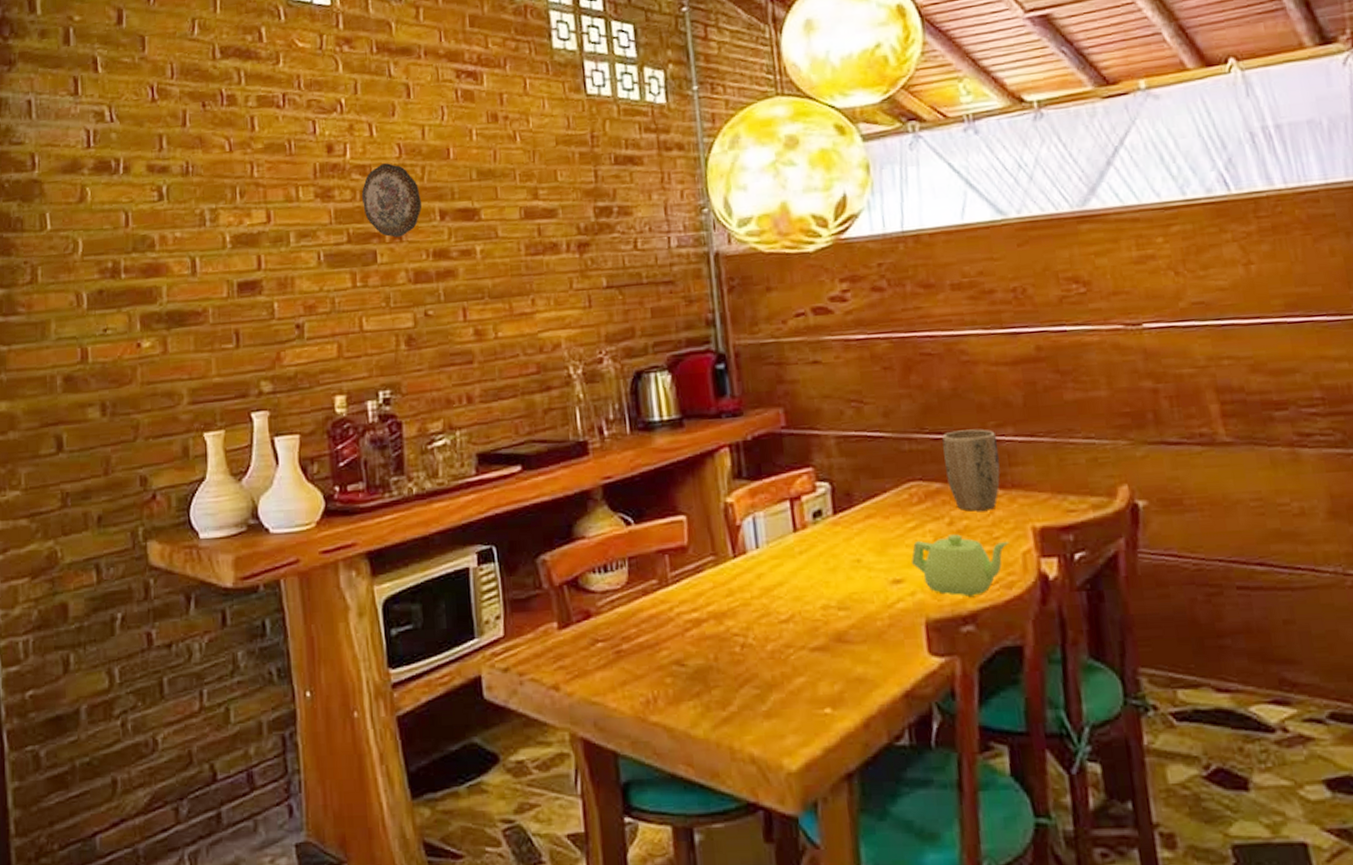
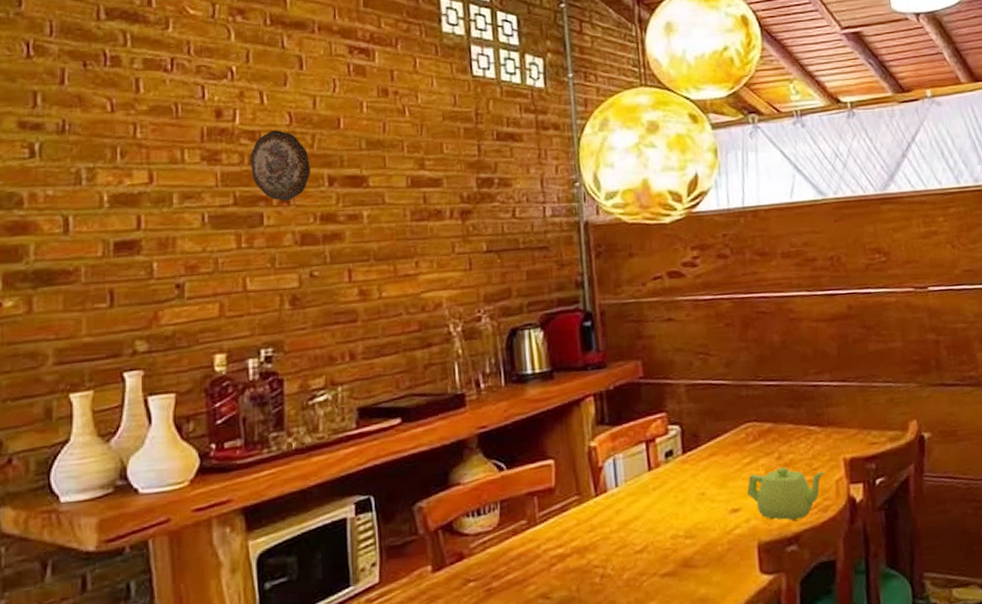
plant pot: present [942,429,1000,511] -> none [773,376,819,447]

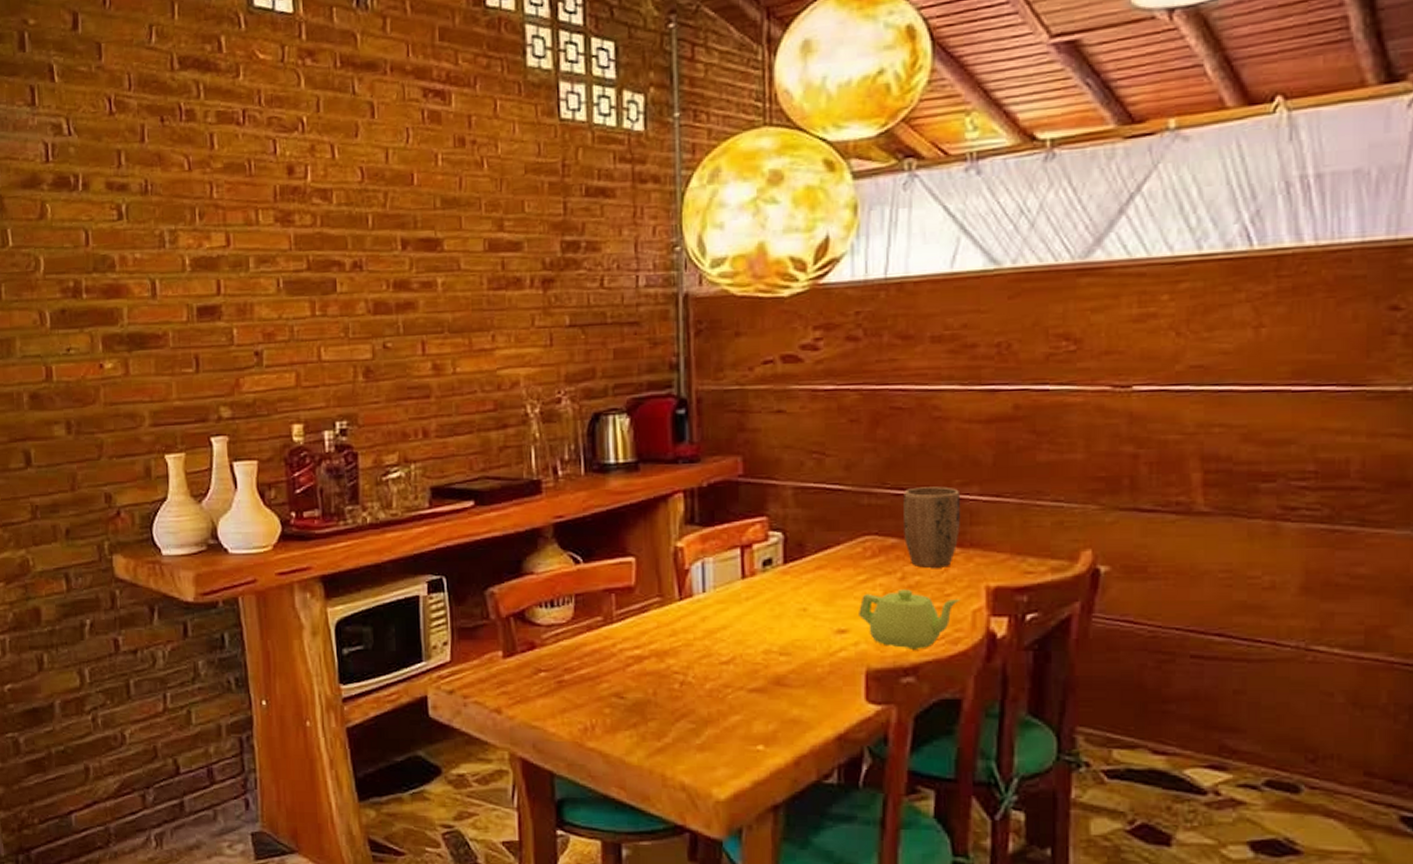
decorative plate: present [249,130,311,201] -> none [322,187,384,266]
plant pot: none [773,376,819,447] -> present [903,486,961,568]

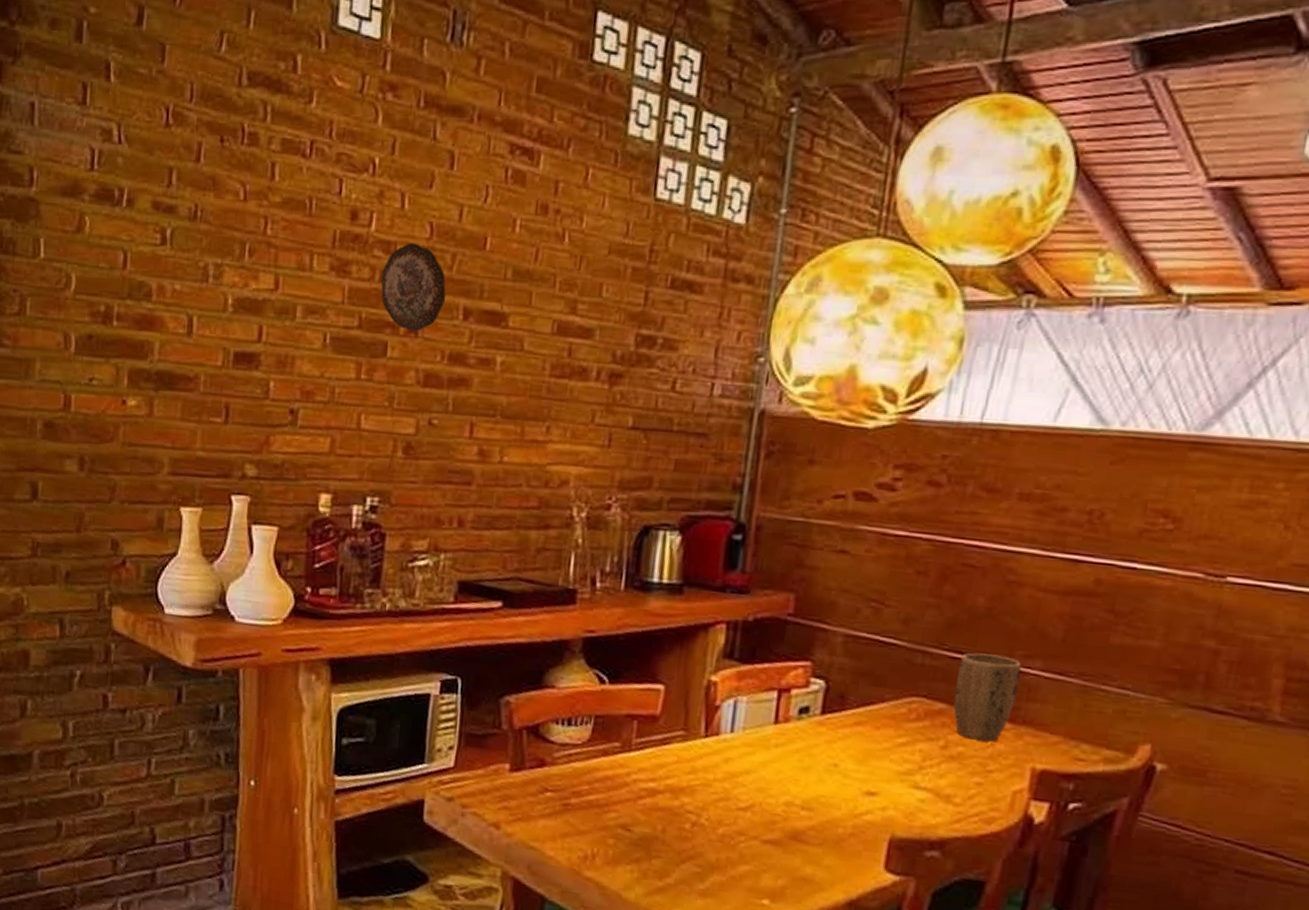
decorative plate: none [322,187,384,266] -> present [380,243,447,332]
teapot: present [859,589,961,649] -> none [892,758,1003,824]

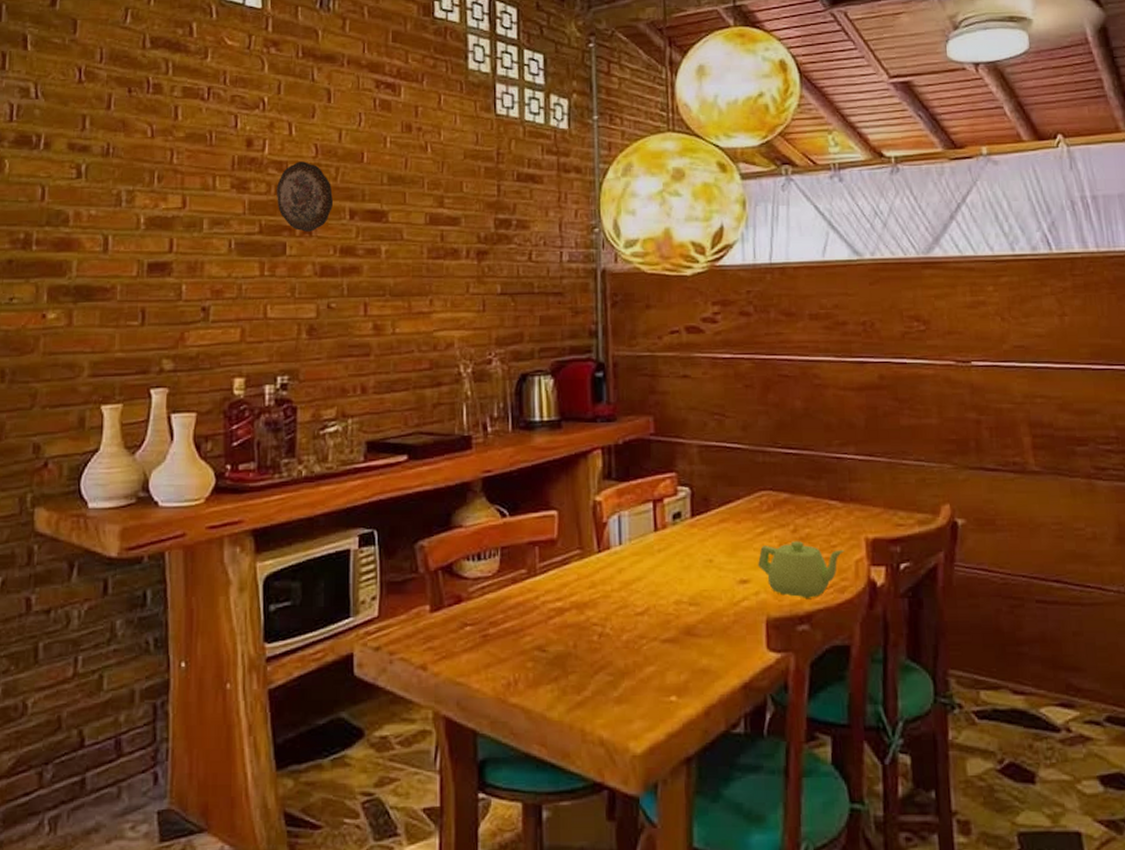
teapot: none [892,758,1003,824] -> present [758,541,845,598]
plant pot: present [953,652,1022,742] -> none [792,446,842,521]

